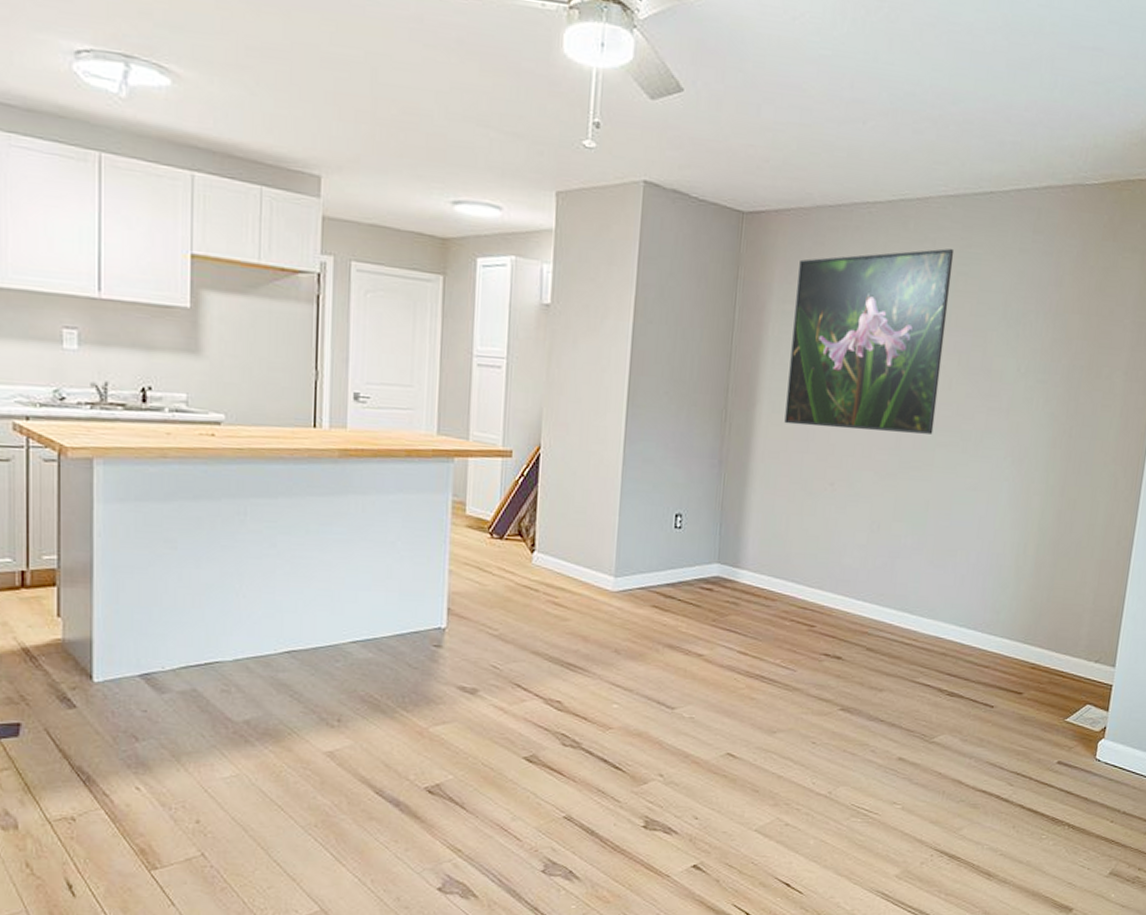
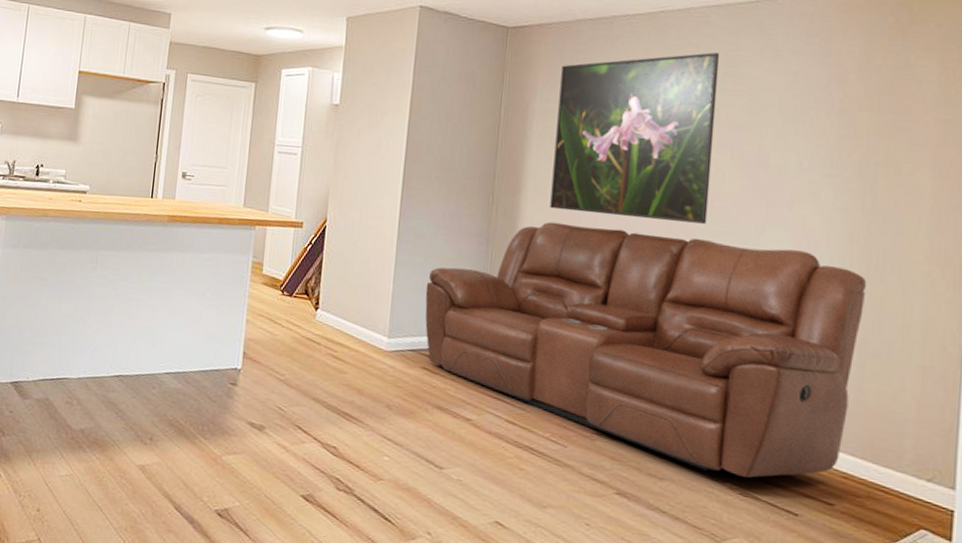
sofa: none [654,438,1065,679] -> present [425,221,867,478]

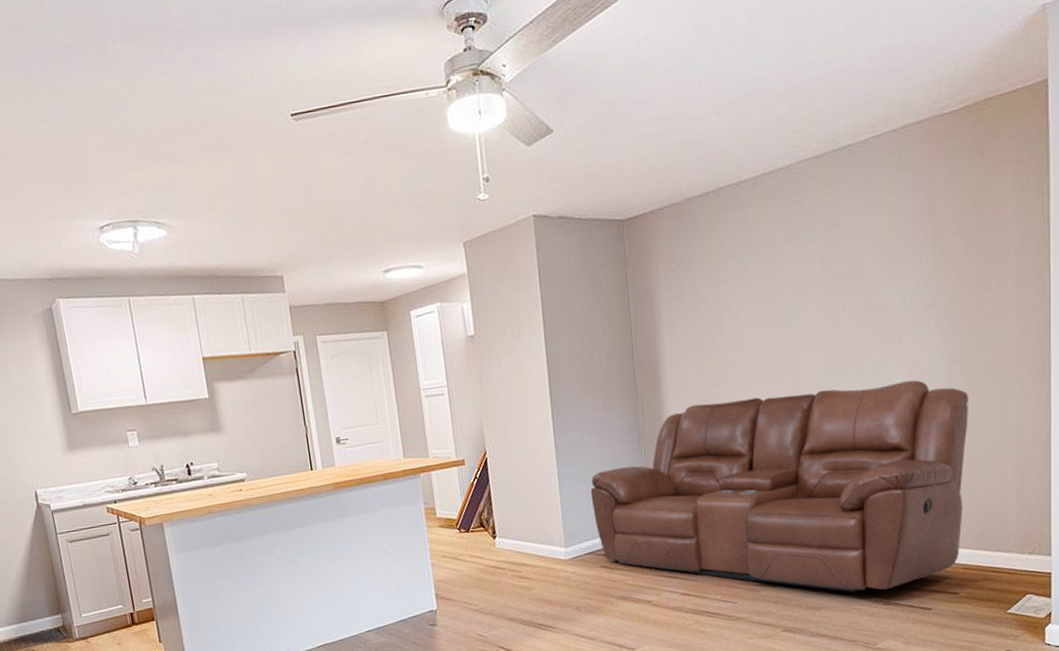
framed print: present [550,52,720,224] -> none [680,206,830,393]

